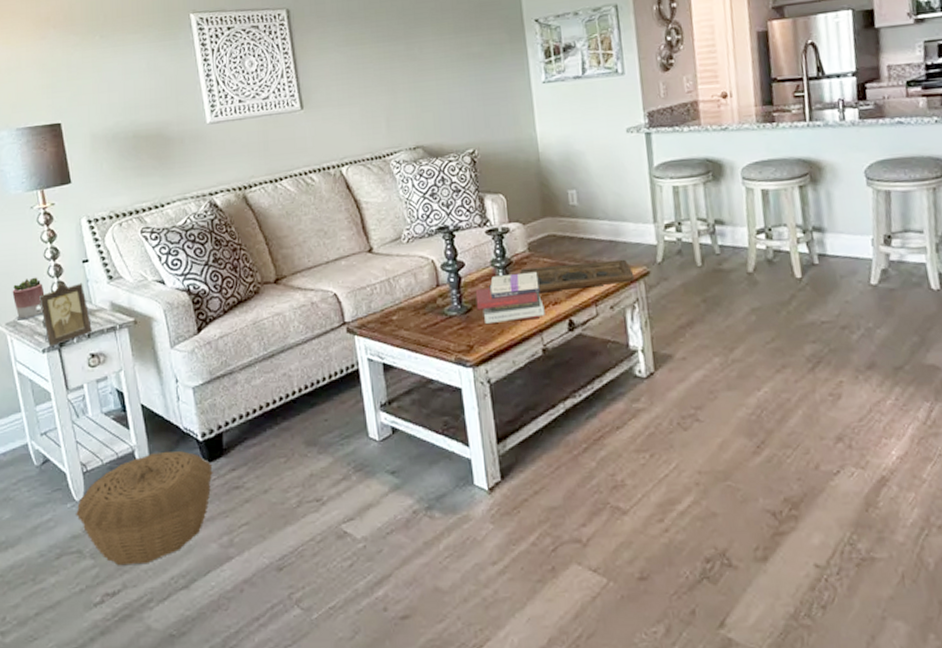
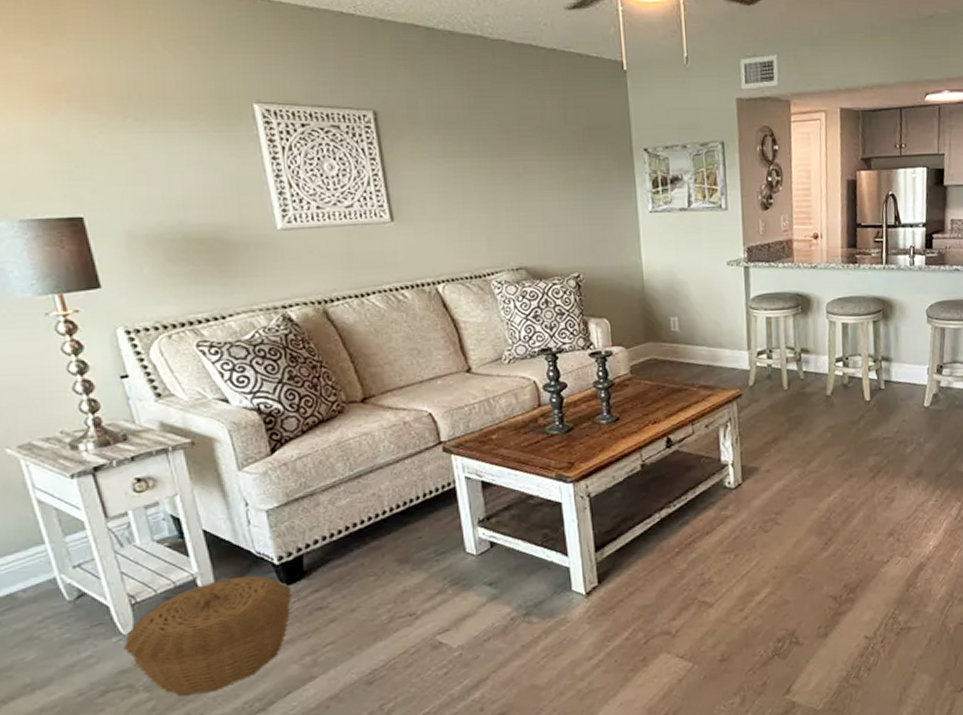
succulent planter: present [12,277,45,321] -> none [24,393,71,443]
photo frame: present [38,282,92,346] -> none [61,400,136,471]
books: present [475,271,545,324] -> none [577,393,645,442]
decorative tray: present [520,259,635,293] -> none [622,382,729,413]

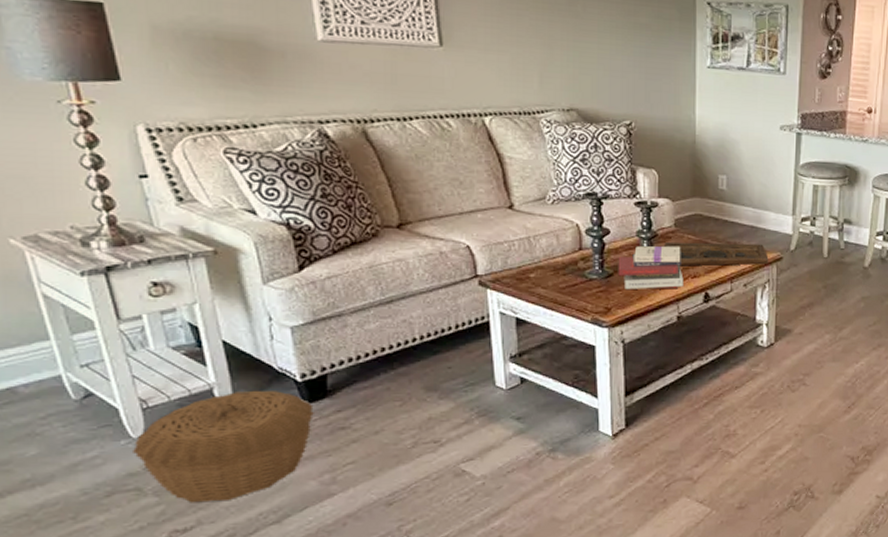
books: none [577,393,645,442] -> present [618,245,684,289]
decorative tray: none [622,382,729,413] -> present [664,242,769,267]

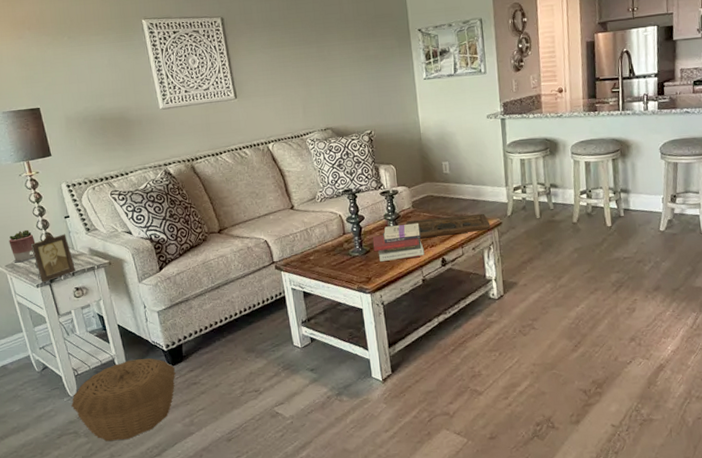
succulent planter: none [31,186,82,236] -> present [9,229,36,263]
photo frame: none [72,198,154,269] -> present [30,233,75,282]

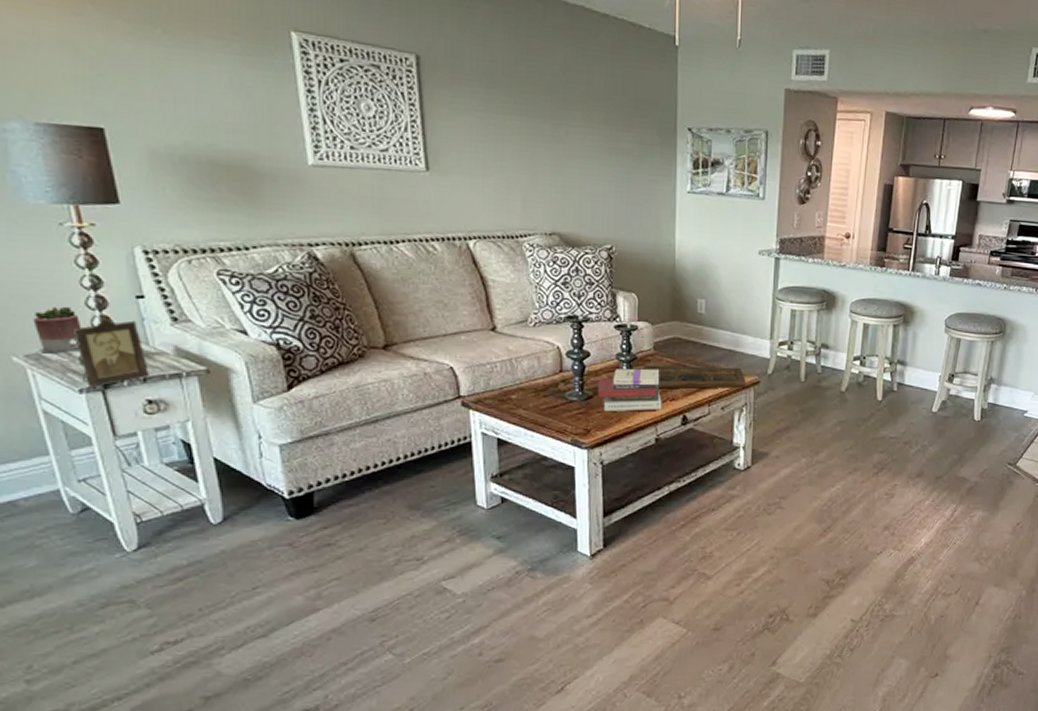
woven basket: present [71,358,176,442] -> none [127,506,301,616]

